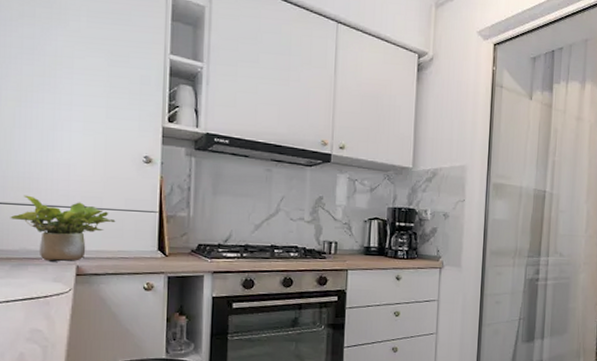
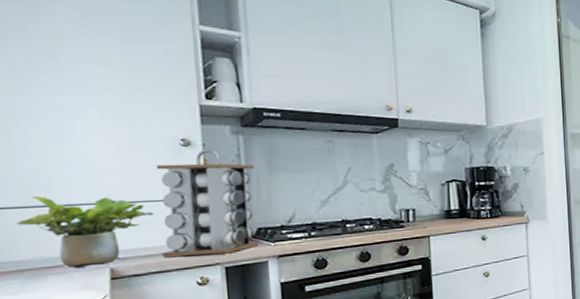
spice rack: none [119,167,202,265] -> present [155,149,259,258]

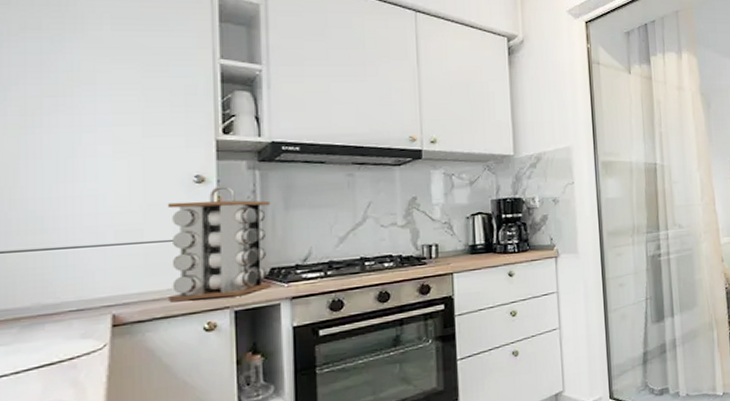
potted plant: present [16,195,154,269] -> none [16,238,162,316]

